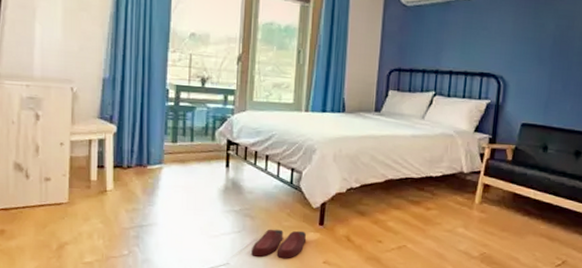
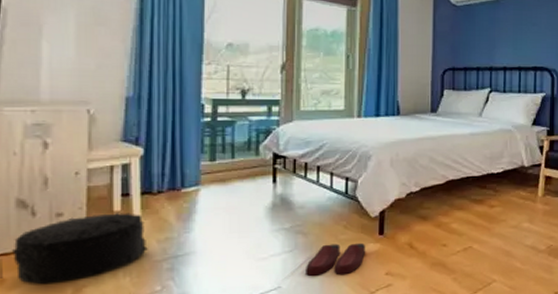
pouf: none [9,181,118,238] -> present [11,211,148,284]

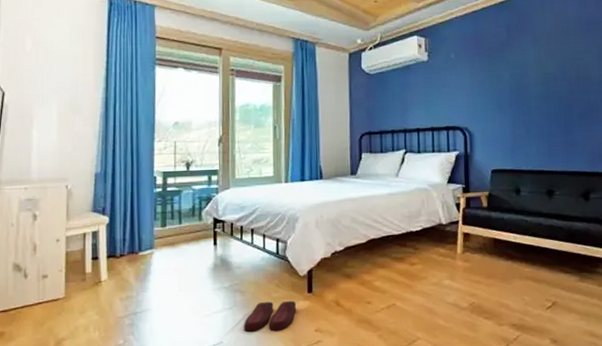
pouf: present [11,211,148,284] -> none [9,273,113,337]

